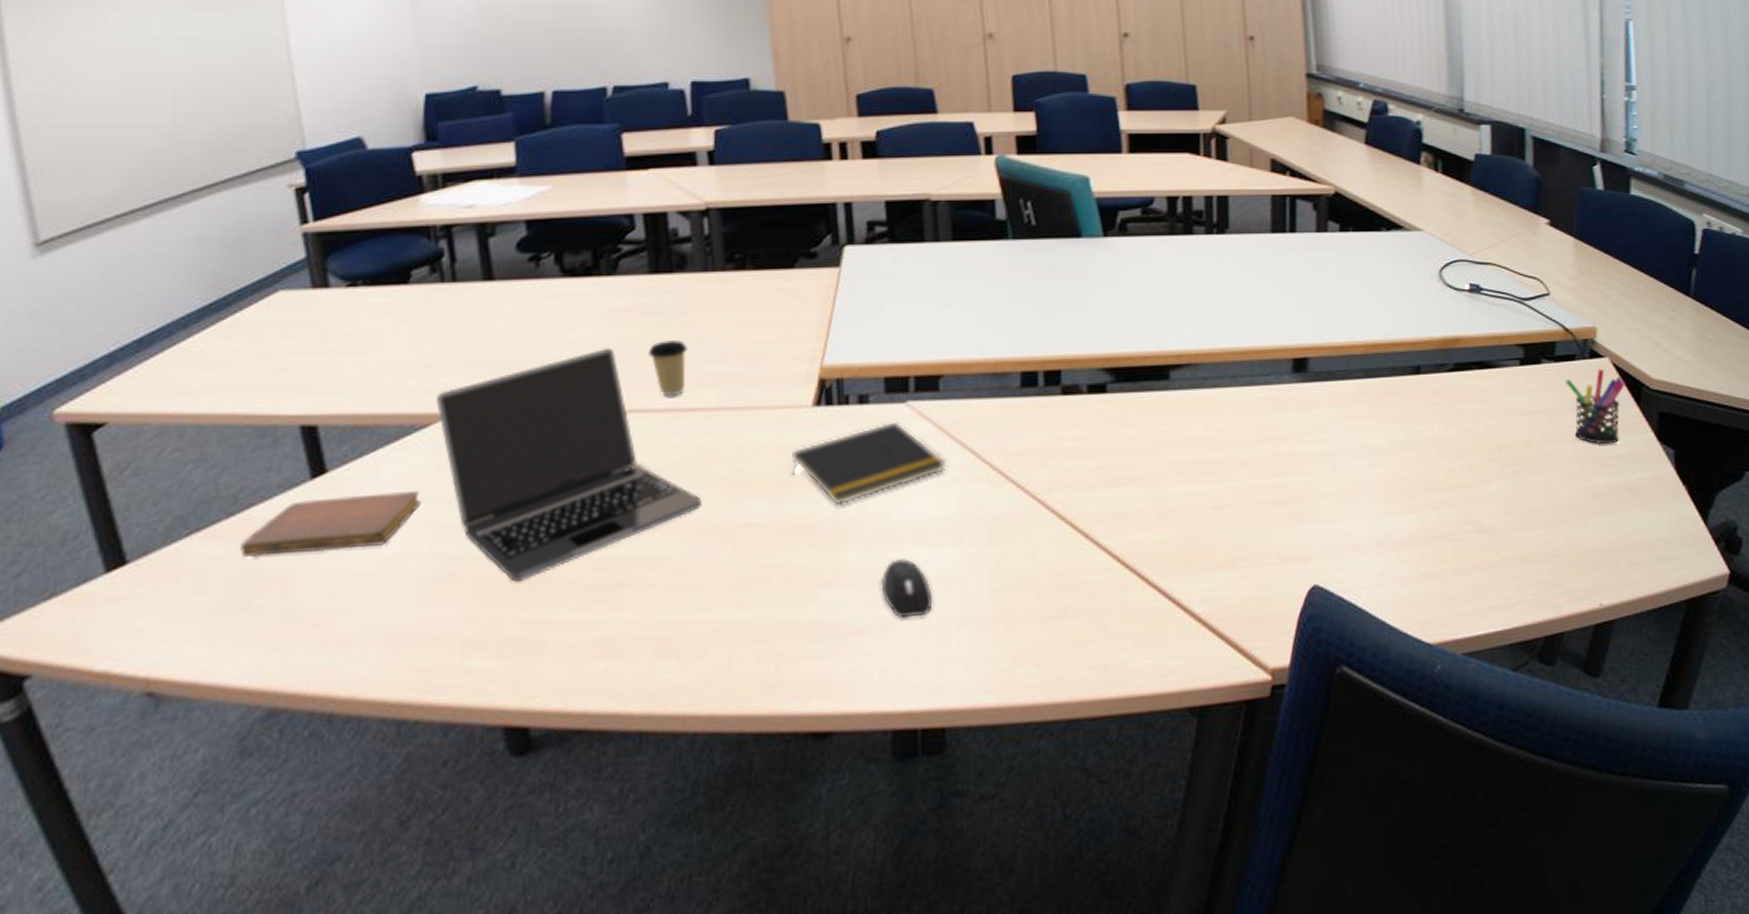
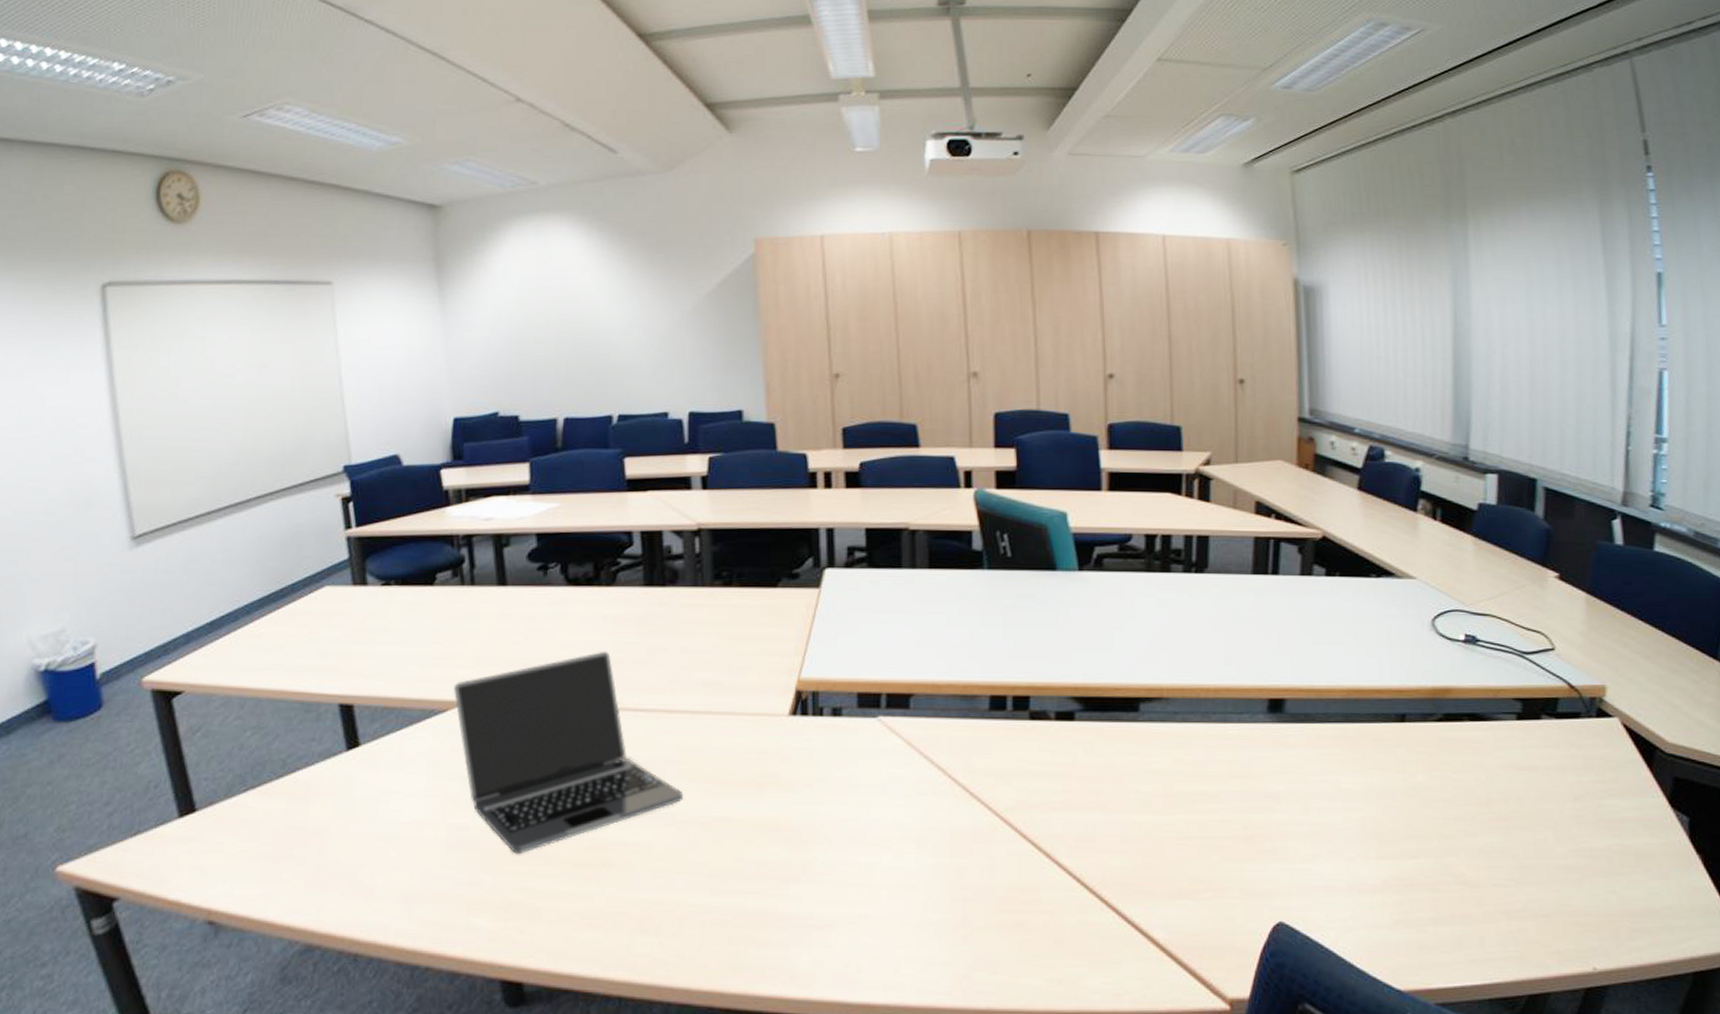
notebook: present [241,491,420,557] -> none [287,767,437,814]
coffee cup: present [648,340,688,397] -> none [640,647,677,699]
notepad: present [791,421,946,506] -> none [767,734,912,809]
mouse: present [881,559,933,619] -> none [846,862,895,917]
pen holder: present [1565,368,1626,445] -> none [1567,728,1636,807]

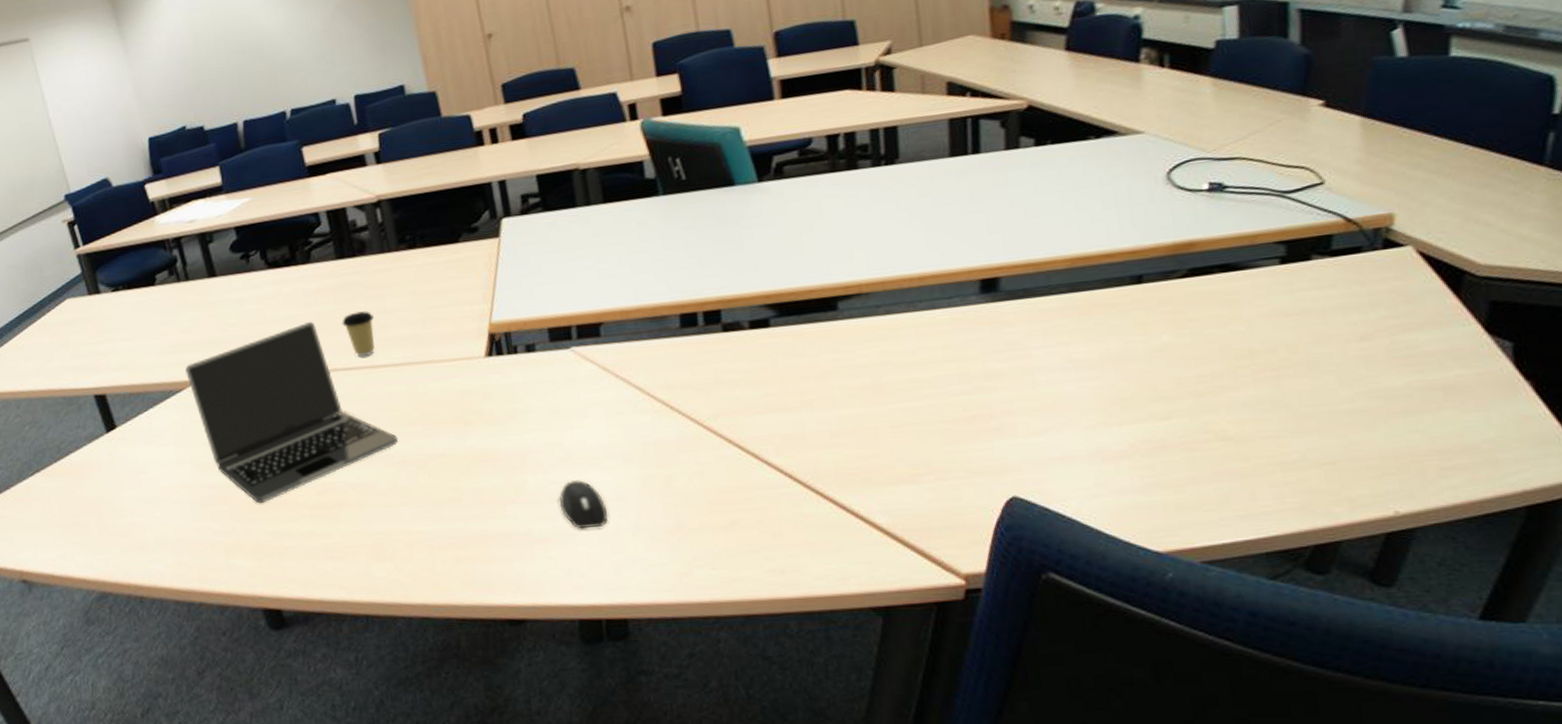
coffee cup: none [640,647,677,699] -> present [342,311,375,357]
mouse: none [846,862,895,917] -> present [559,480,608,529]

